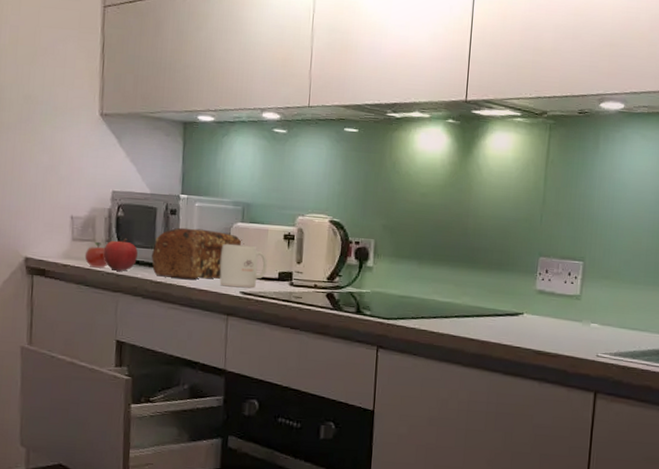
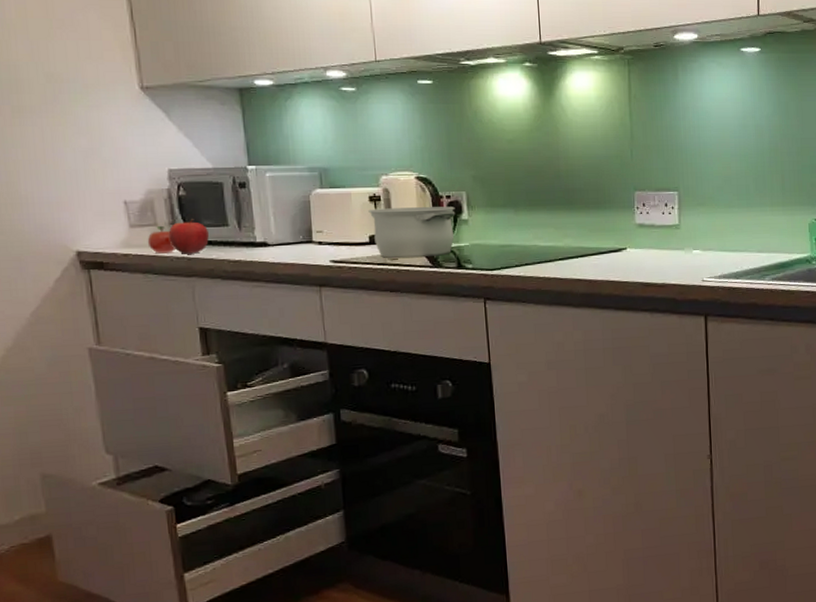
bread loaf: present [151,227,244,280] -> none [224,200,327,255]
mug: present [219,244,267,288] -> none [302,211,356,257]
cooking pot: none [282,247,362,300] -> present [368,206,456,259]

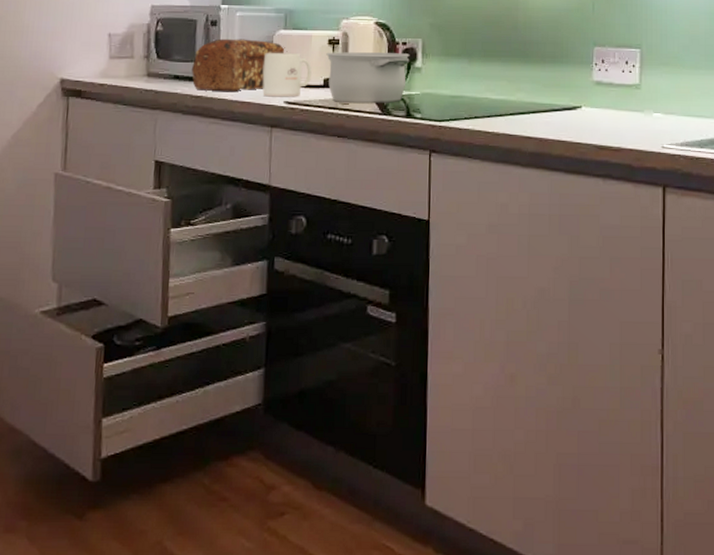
fruit: present [147,225,177,254] -> none [122,58,147,86]
fruit: present [168,219,209,254] -> none [141,53,177,87]
bread loaf: none [224,200,327,255] -> present [191,38,288,92]
mug: none [302,211,356,257] -> present [262,52,312,97]

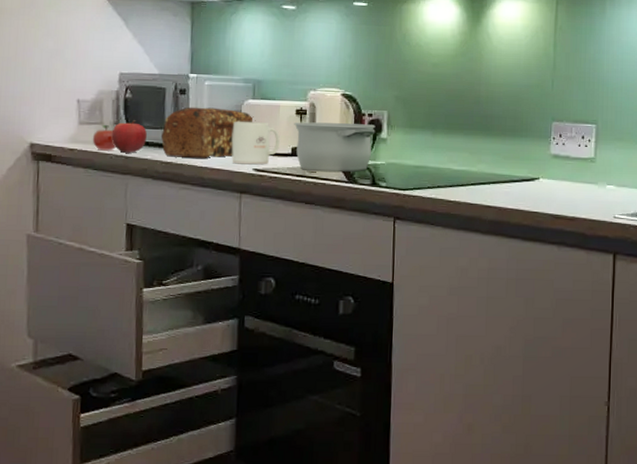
fruit: none [122,58,147,86] -> present [92,124,117,151]
fruit: none [141,53,177,87] -> present [111,120,147,153]

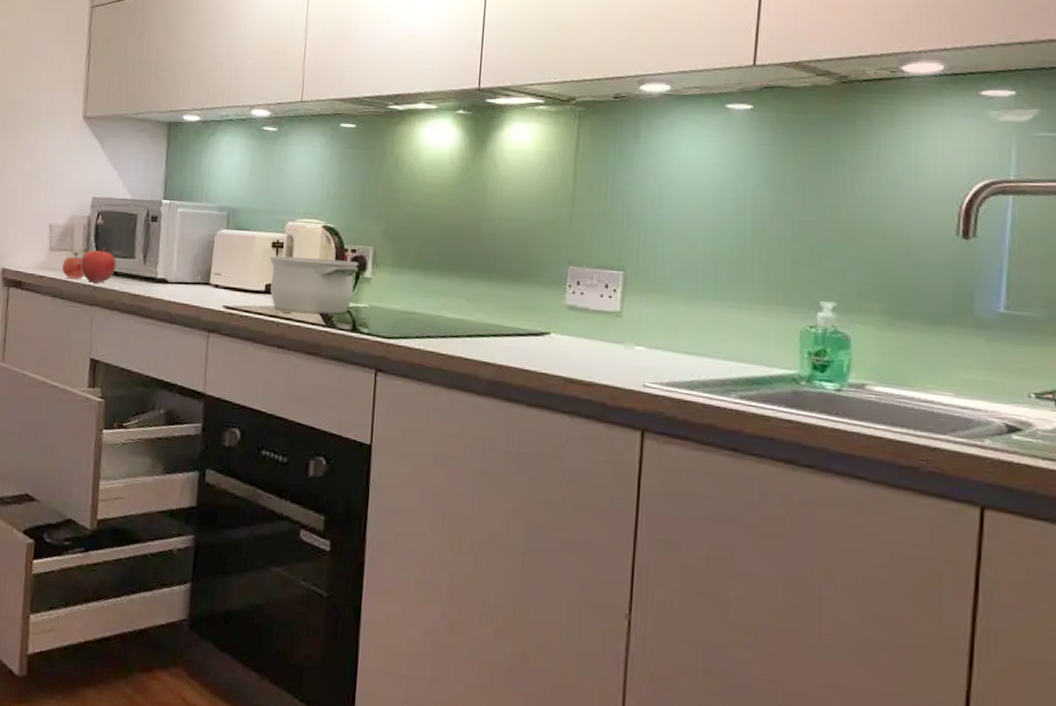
bread loaf: present [160,107,256,159] -> none [129,235,229,292]
mug: present [231,121,280,165] -> none [201,253,253,302]

